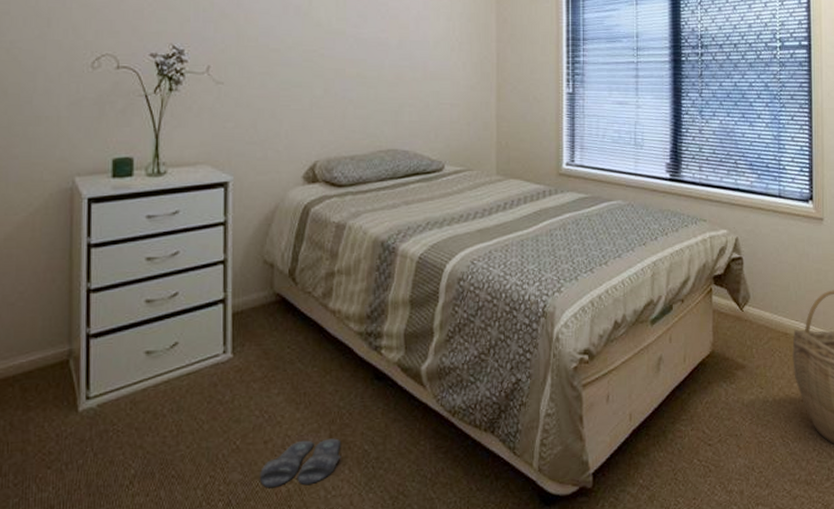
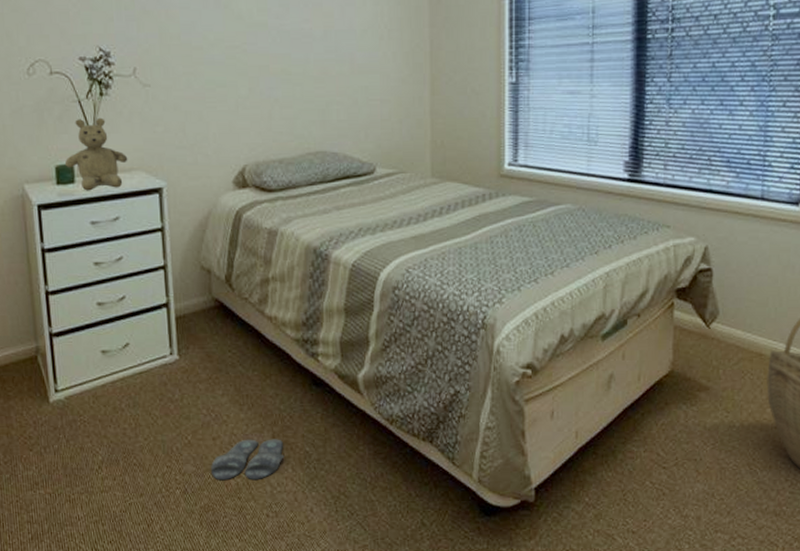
teddy bear: none [123,112,194,184] -> present [64,117,128,191]

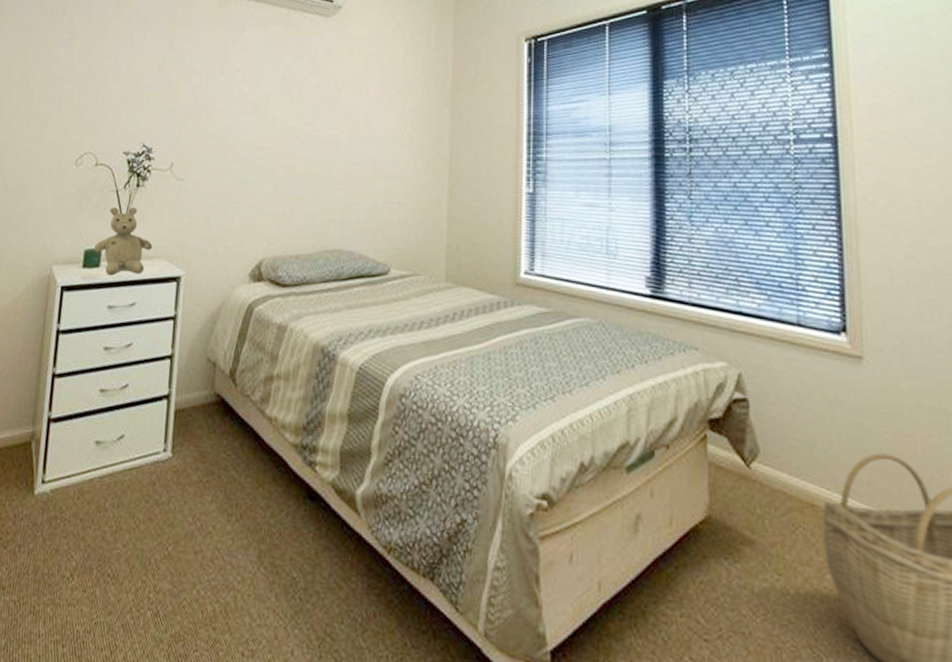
slippers: present [211,439,285,481] -> none [188,556,269,608]

